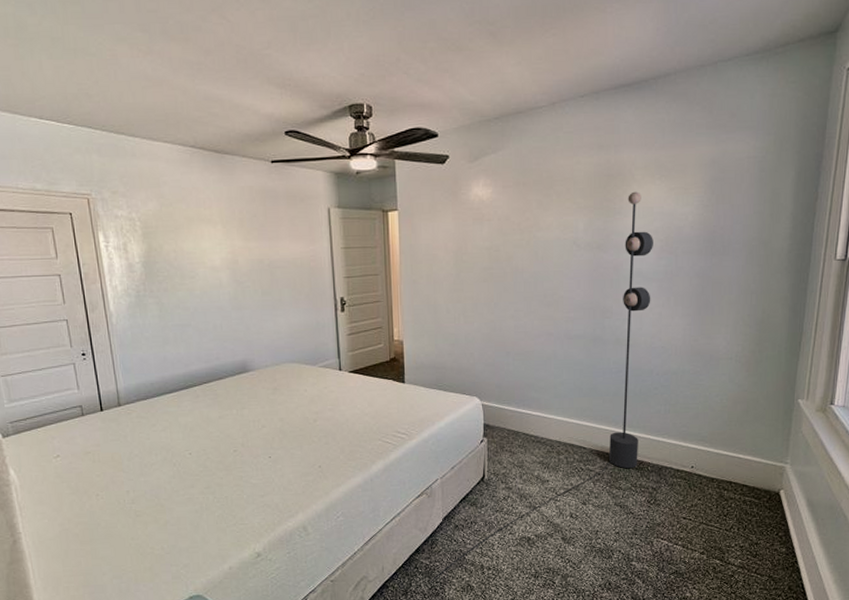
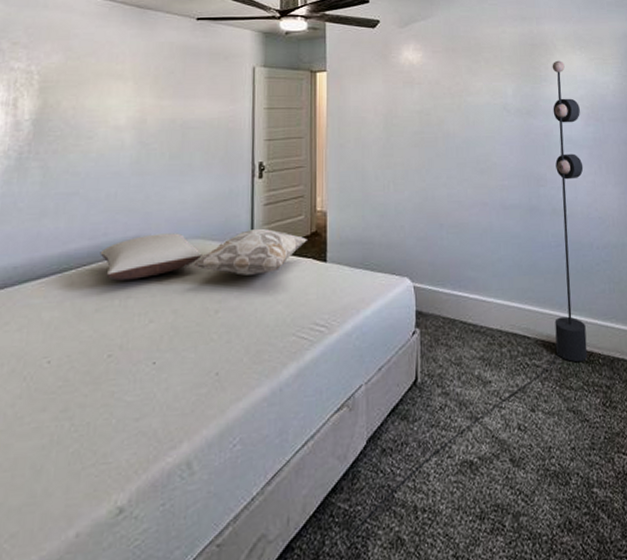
pillow: none [215,358,299,395] -> present [100,233,202,281]
decorative pillow: none [293,354,388,393] -> present [194,228,309,275]

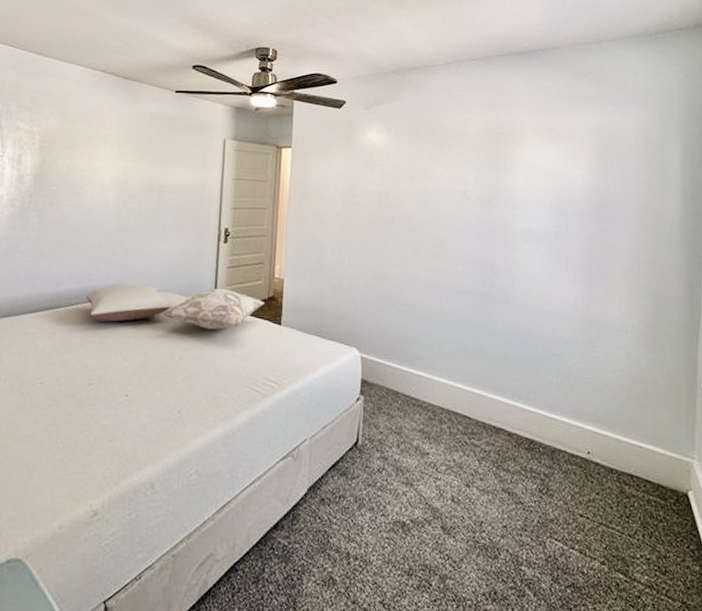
floor lamp: present [348,60,588,539] -> none [286,151,543,571]

